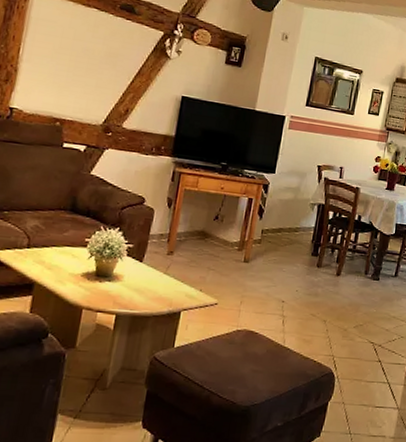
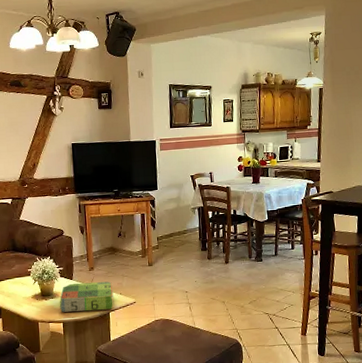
board game: none [117,266,193,308] -> present [60,281,115,312]

